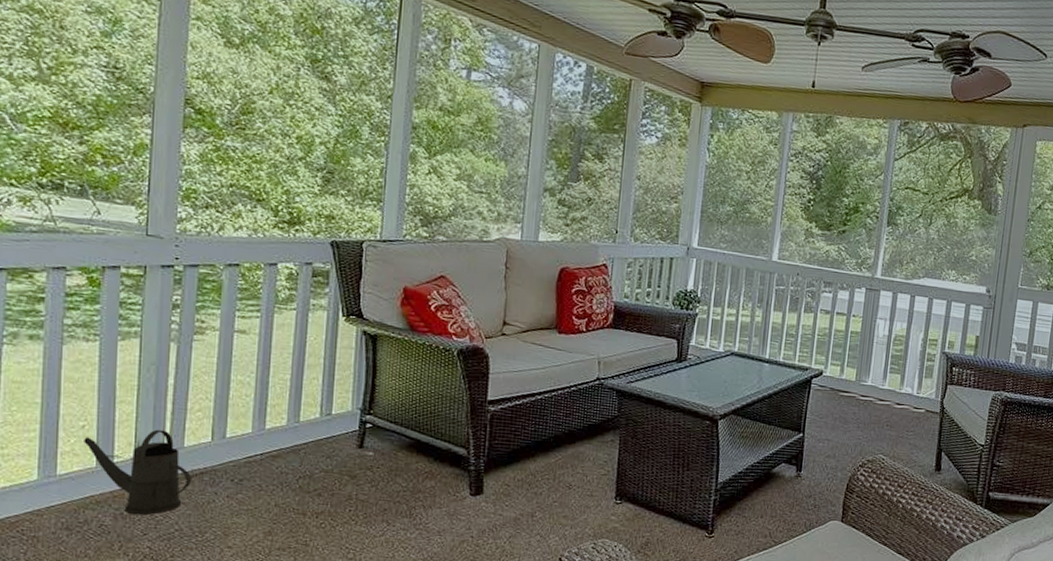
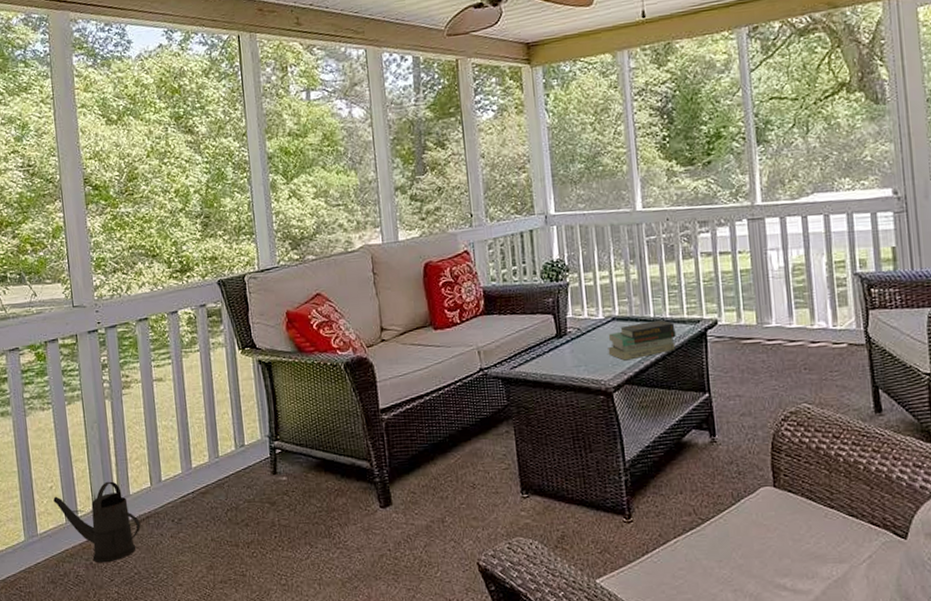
books: none [721,361,786,393] -> present [608,319,676,361]

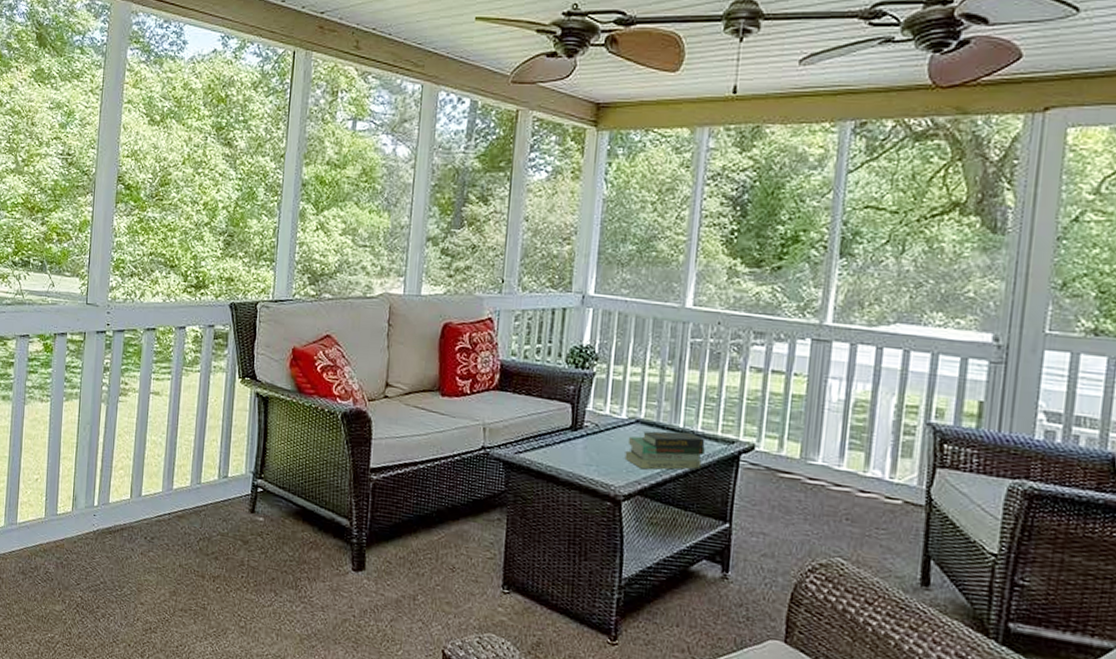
watering can: present [53,481,141,563] -> none [37,485,115,566]

